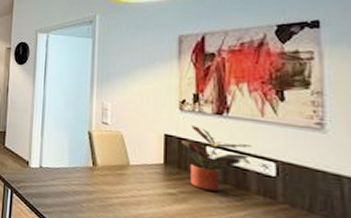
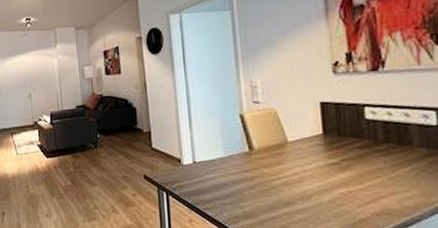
potted plant: present [181,125,251,192] -> none [339,87,410,154]

